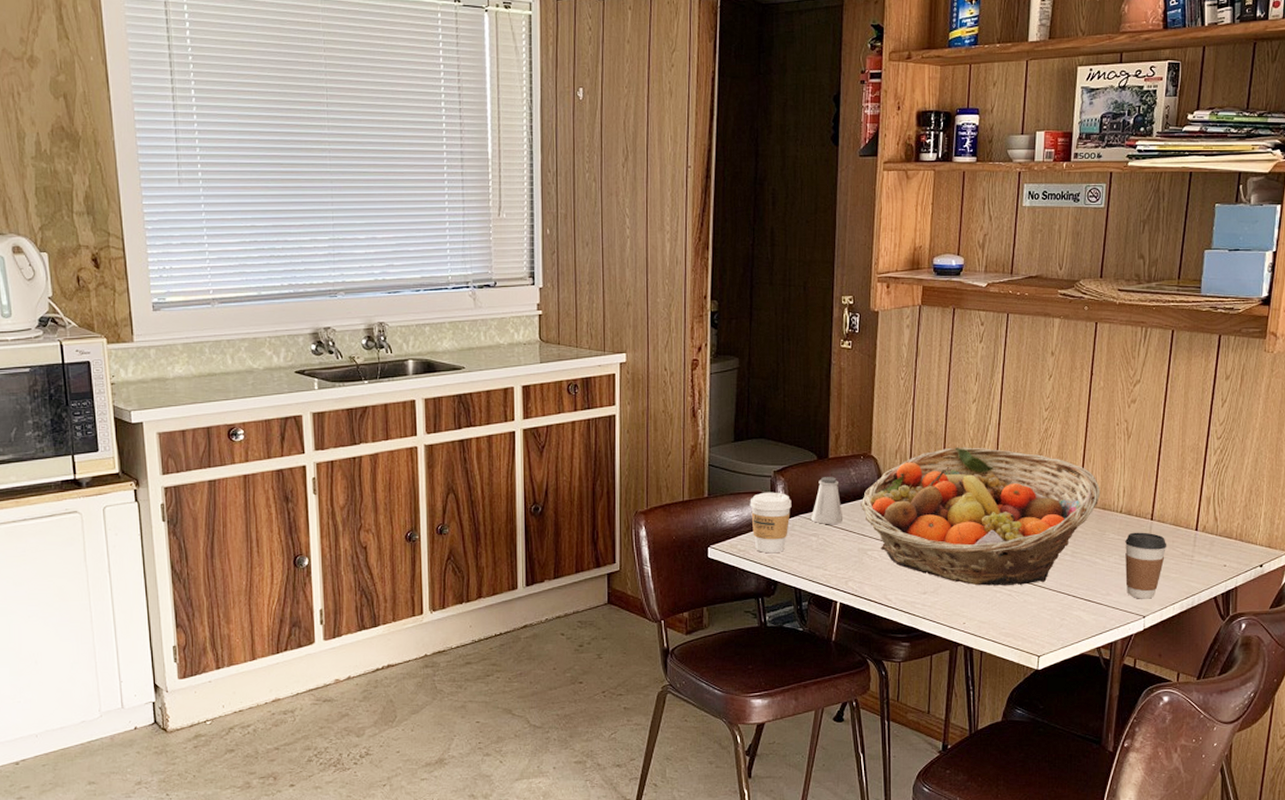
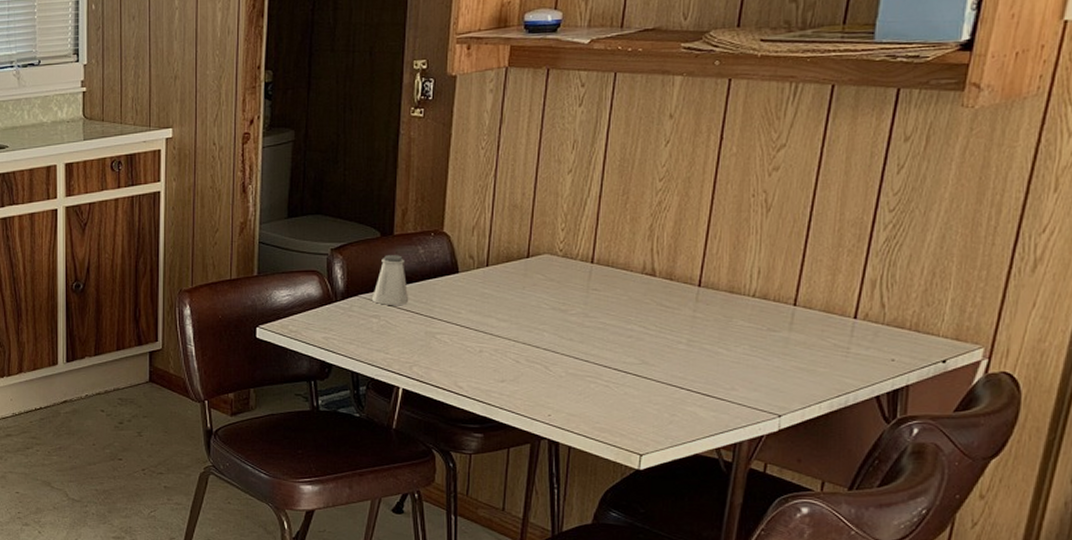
coffee cup: present [750,492,792,554] -> none [303,270,350,335]
fruit basket: present [861,447,1101,586] -> none [429,222,728,375]
coffee cup: present [1125,532,1167,599] -> none [756,319,815,396]

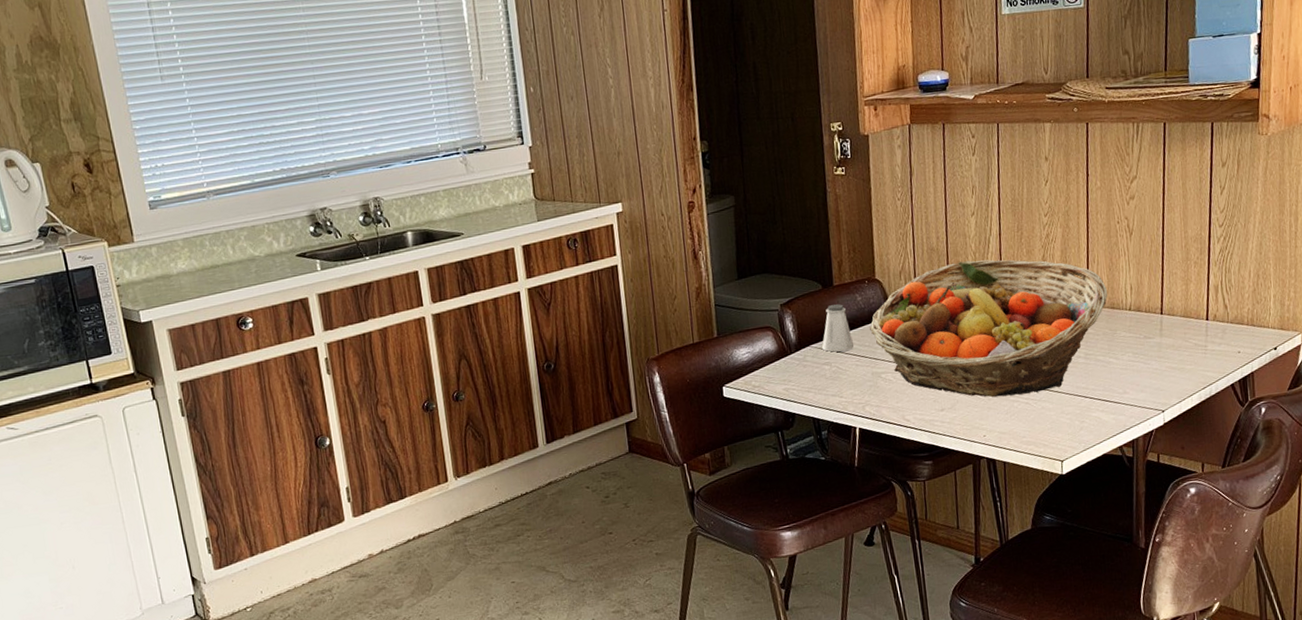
fruit basket: none [429,222,728,375] -> present [870,259,1108,397]

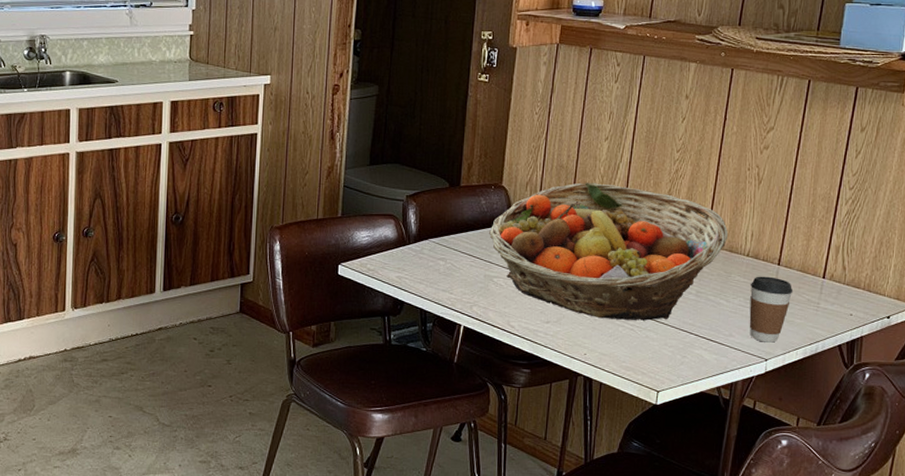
saltshaker: present [821,304,855,352] -> none [439,204,472,250]
coffee cup: none [1137,327,1180,394] -> present [749,276,793,343]

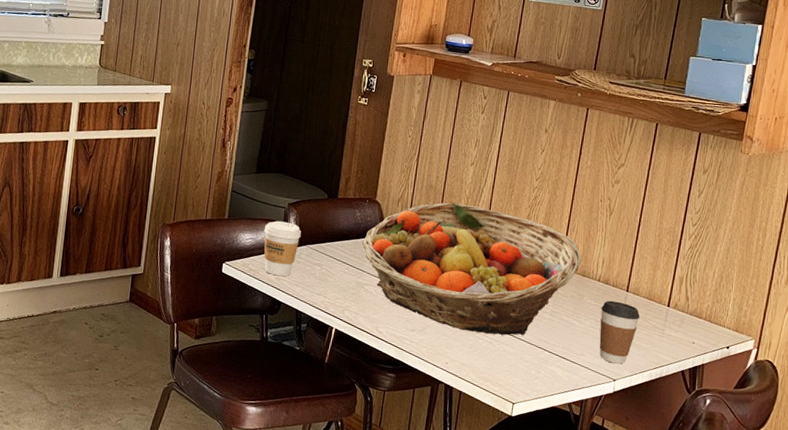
coffee cup: none [381,215,422,275] -> present [264,221,301,277]

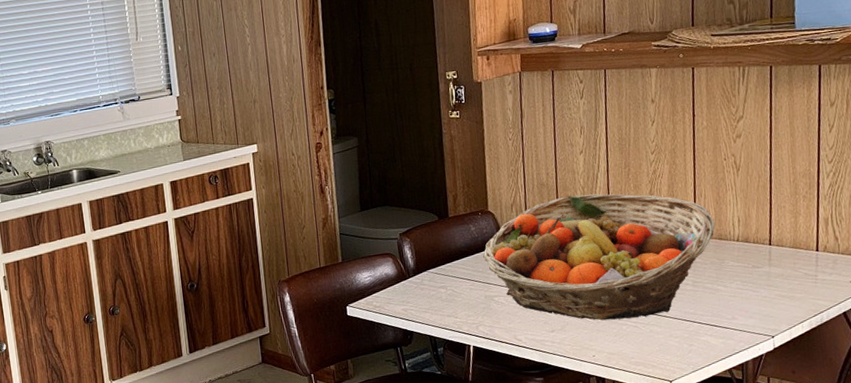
coffee cup: present [264,221,301,277] -> none [380,252,419,308]
coffee cup: present [599,300,640,364] -> none [745,257,789,321]

